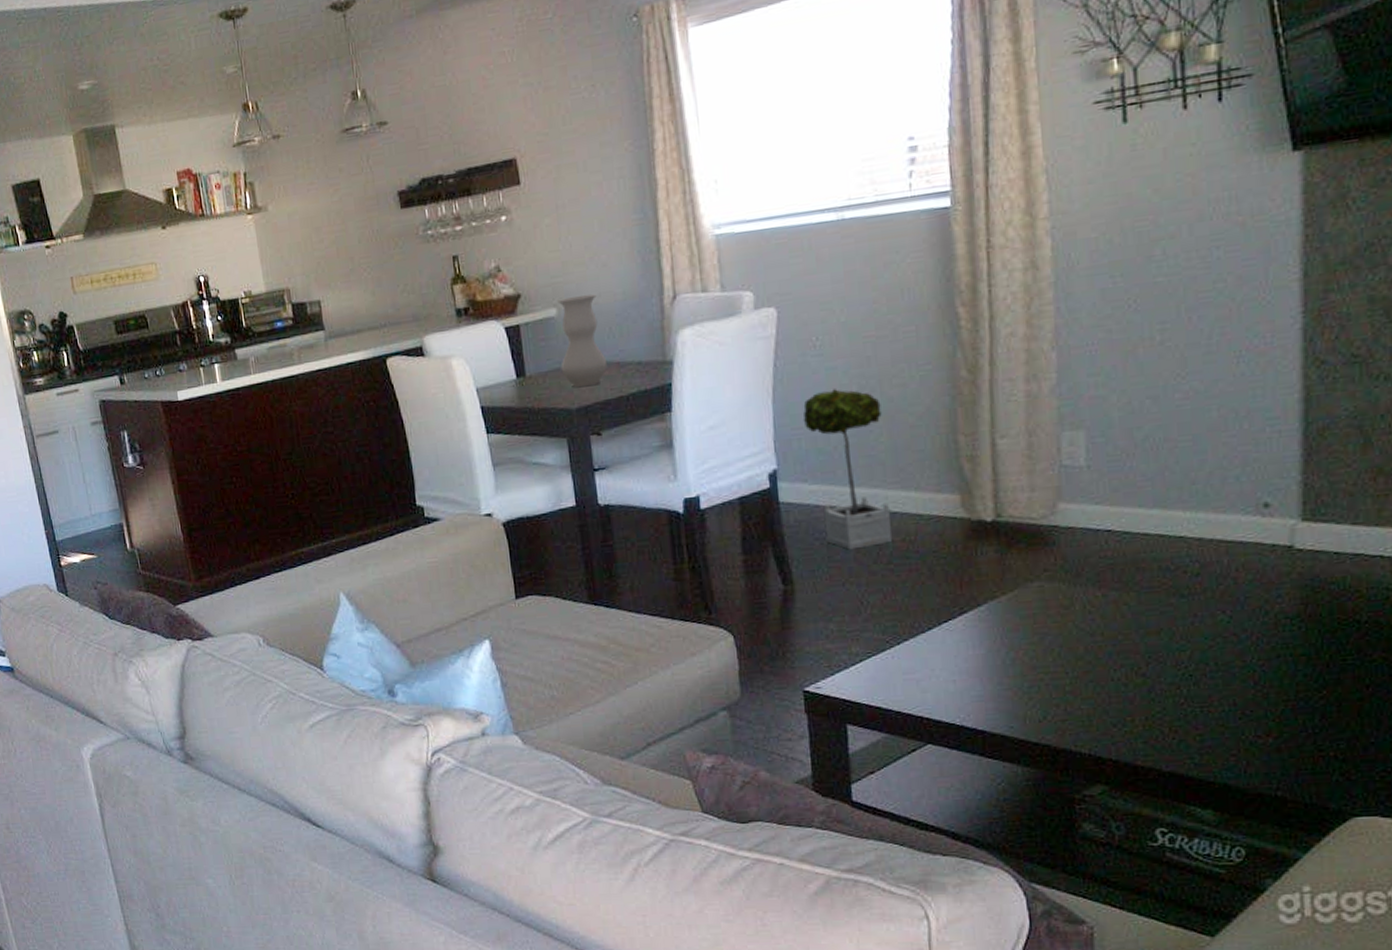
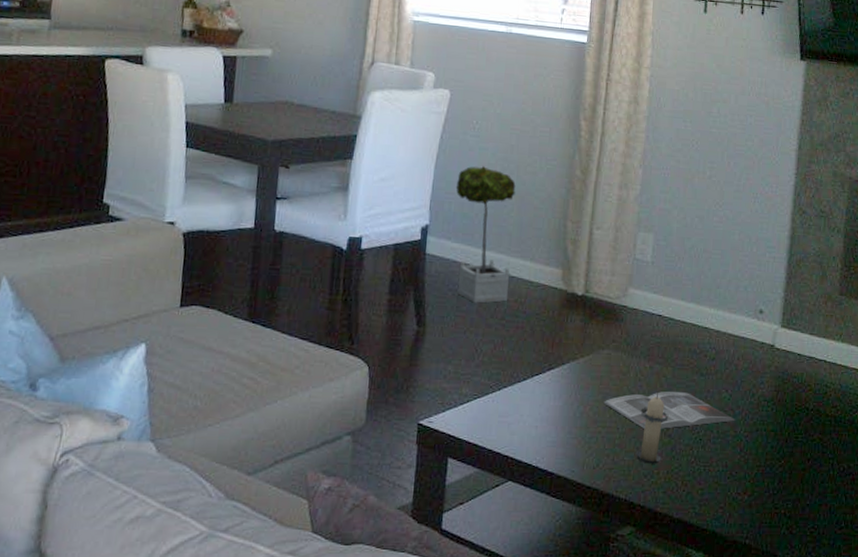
vase: present [557,294,608,388] -> none [265,42,309,124]
magazine: none [1042,620,1242,670] -> present [603,391,735,429]
candle: none [1096,625,1139,711] -> present [635,393,669,464]

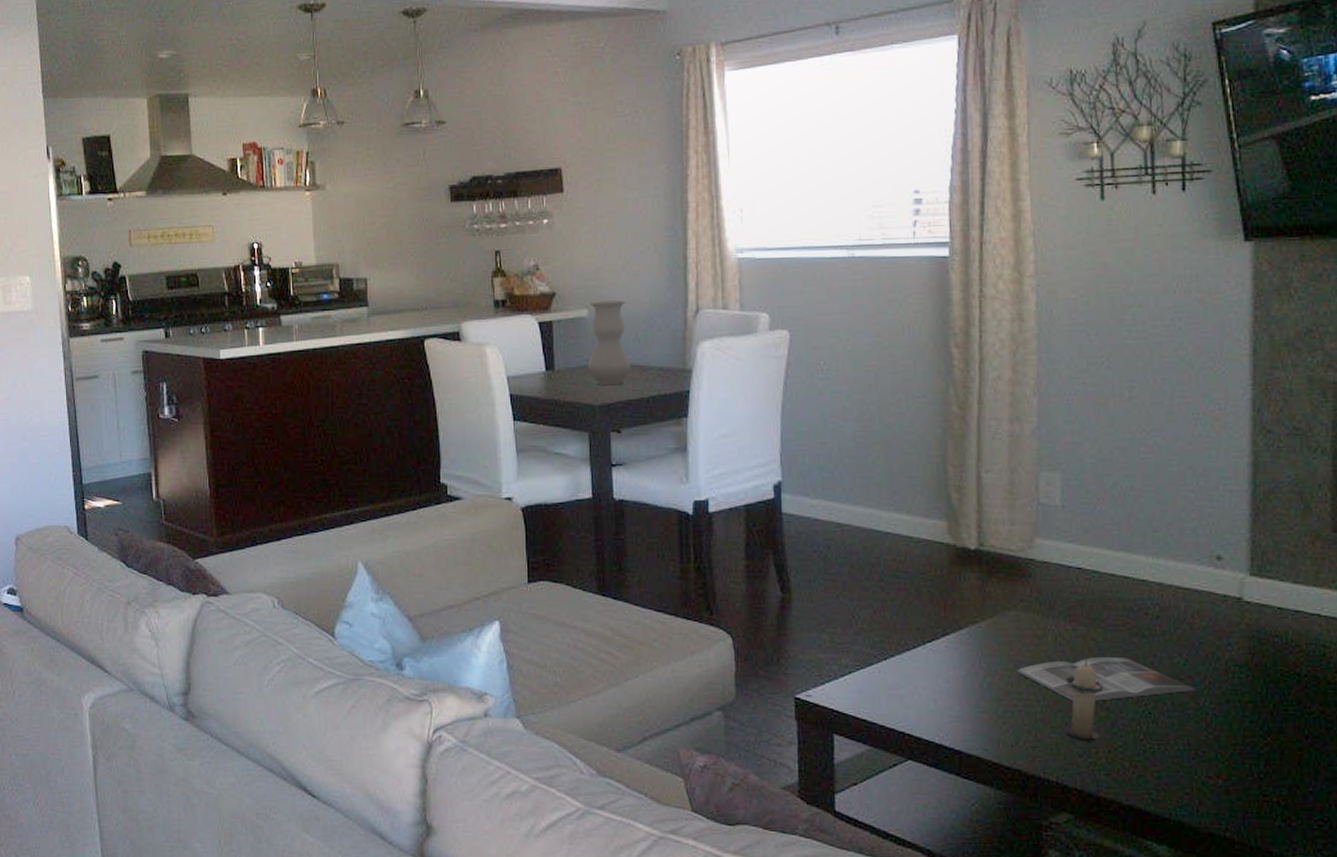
vase: none [265,42,309,124] -> present [588,299,632,386]
potted tree: present [455,166,516,303] -> none [808,411,885,564]

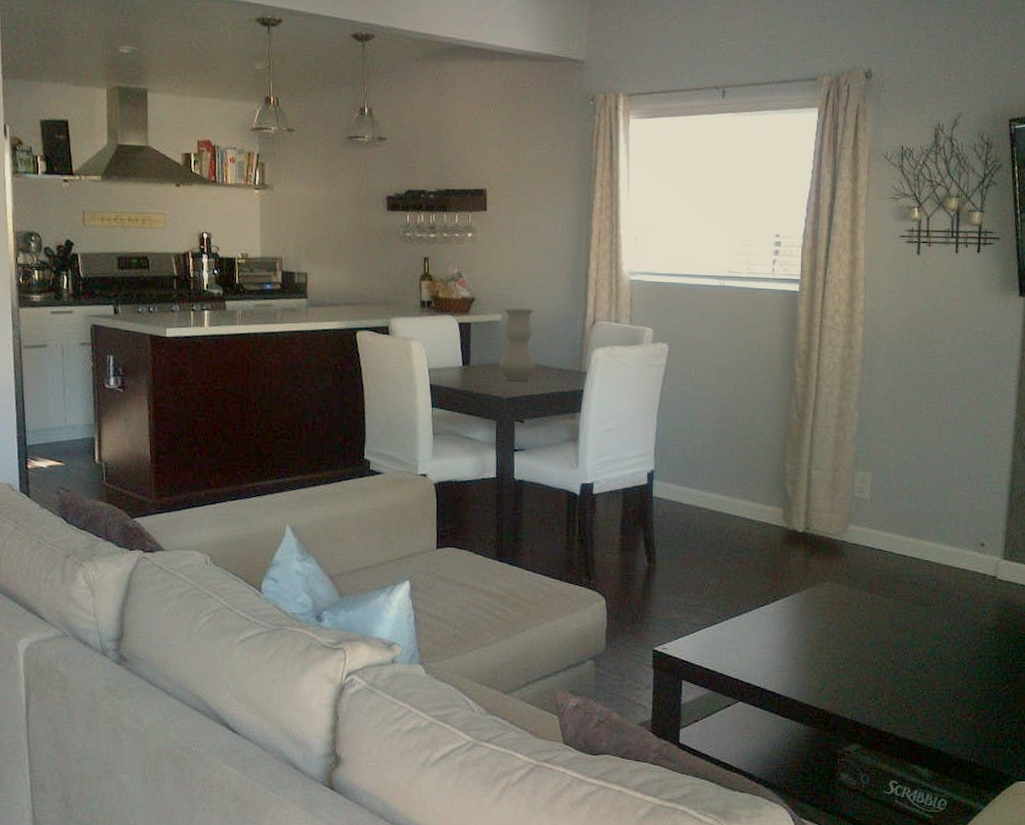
magazine: present [1016,657,1196,701] -> none [827,621,958,656]
candle: present [1064,659,1104,742] -> none [859,622,891,687]

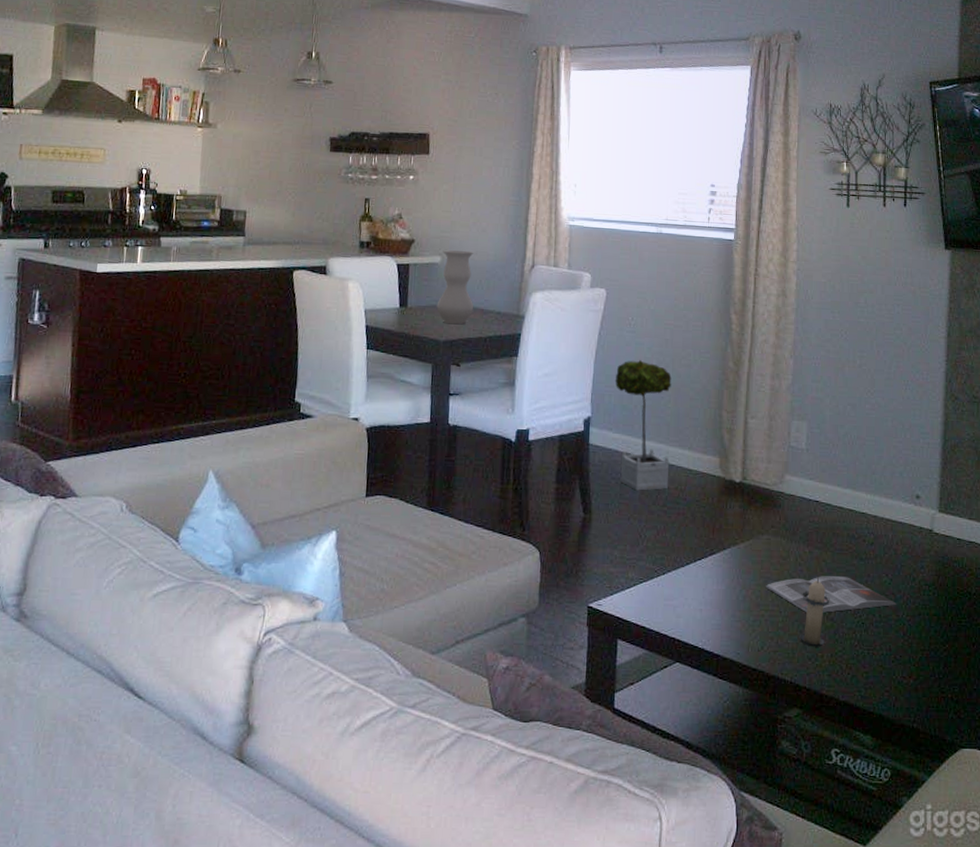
potted tree: none [677,414,735,541] -> present [614,360,672,491]
magazine: none [827,621,958,656] -> present [765,576,897,613]
candle: none [859,622,891,687] -> present [799,577,830,647]

